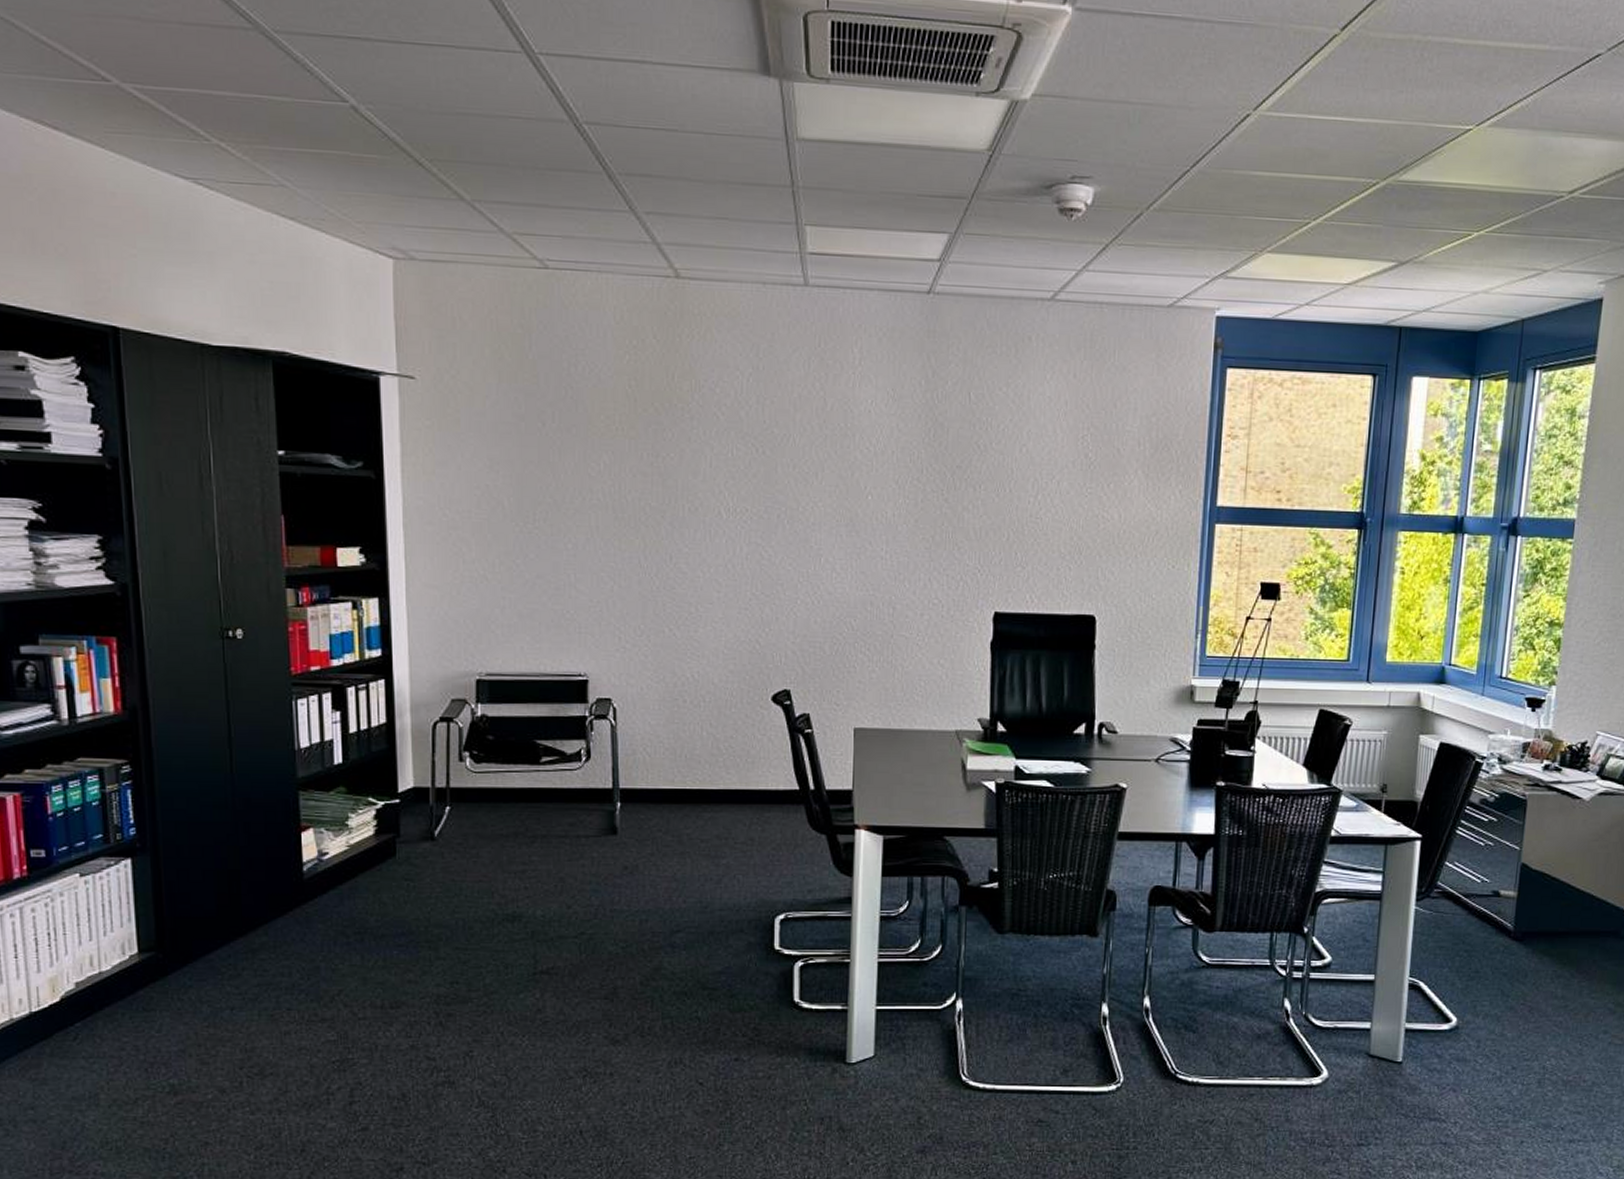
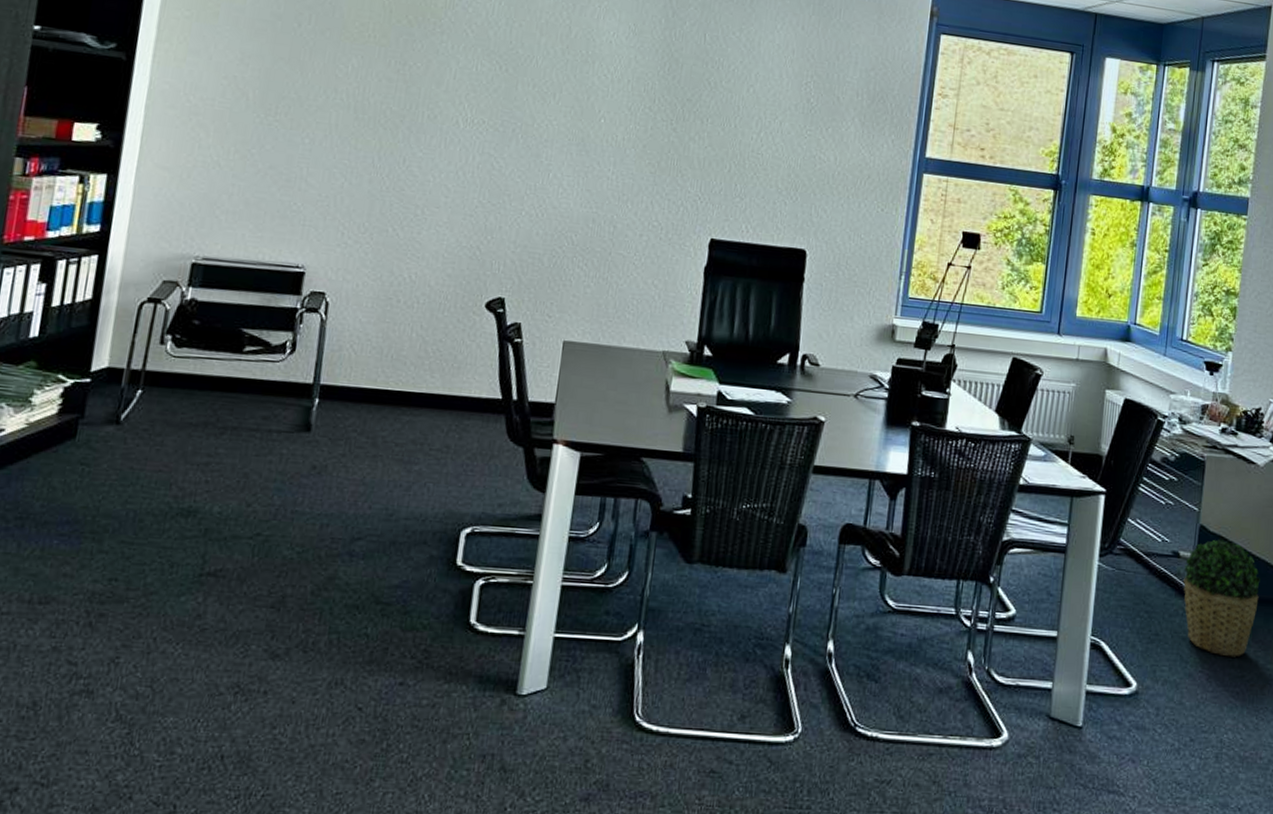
potted plant: none [1504,876,1585,989] -> present [1183,539,1261,657]

